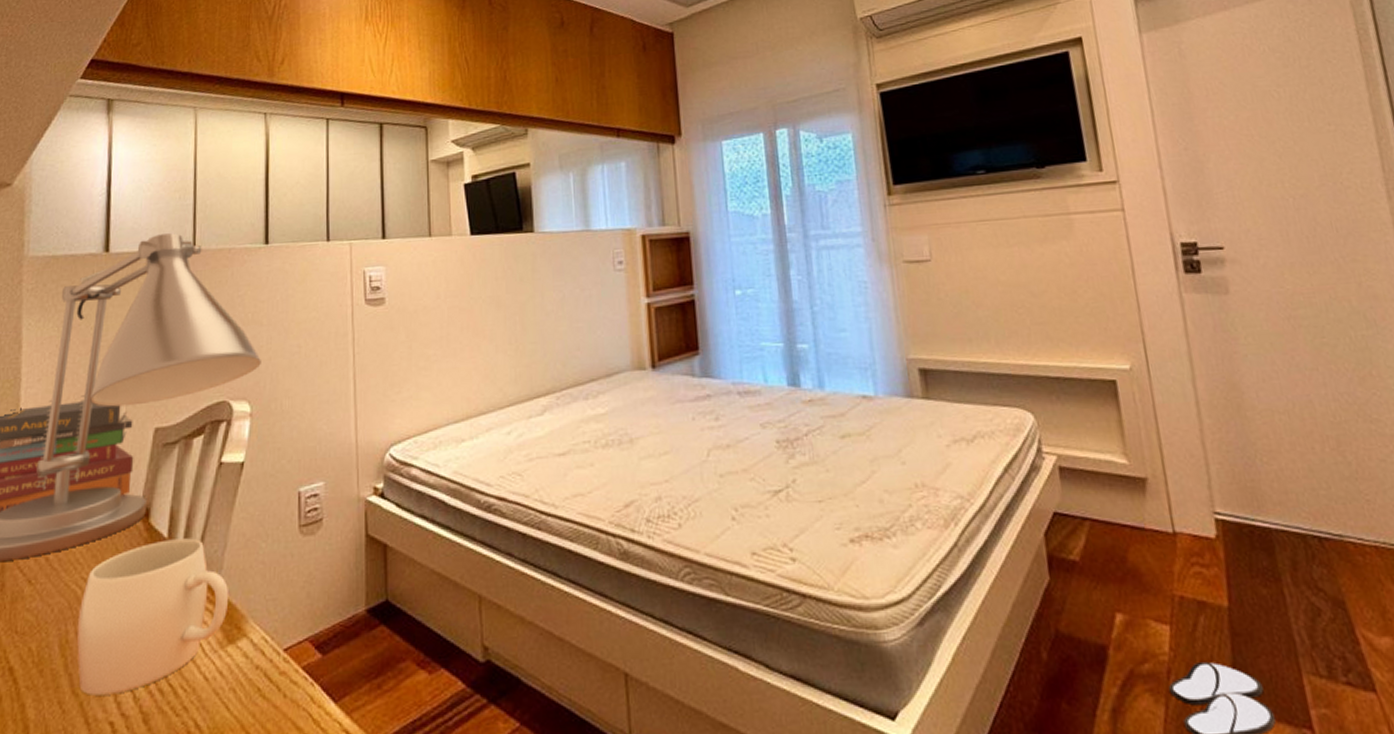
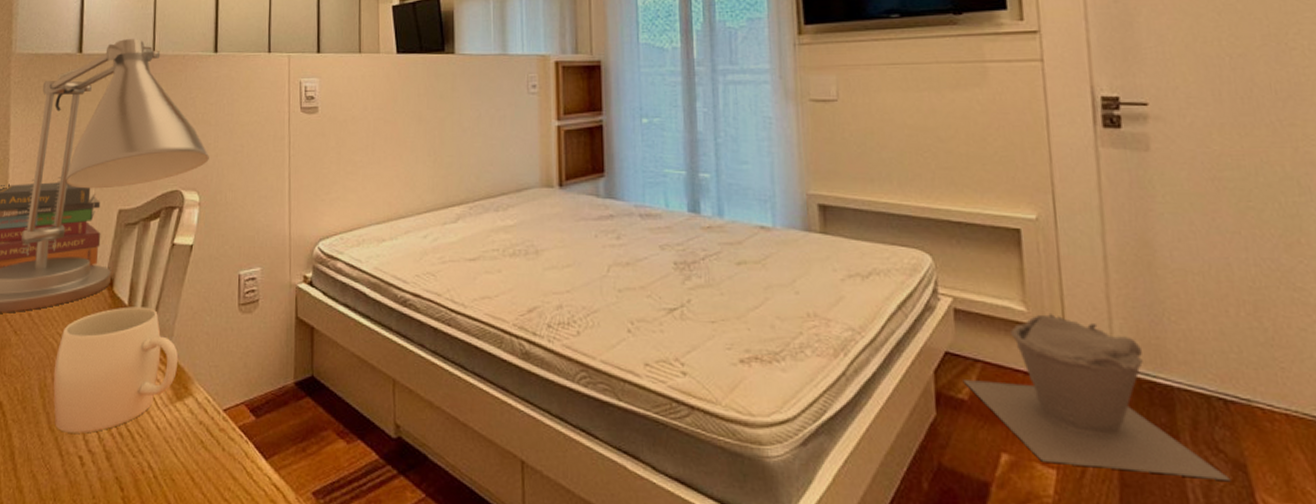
laundry basket: none [1073,465,1332,620] -> present [963,314,1231,482]

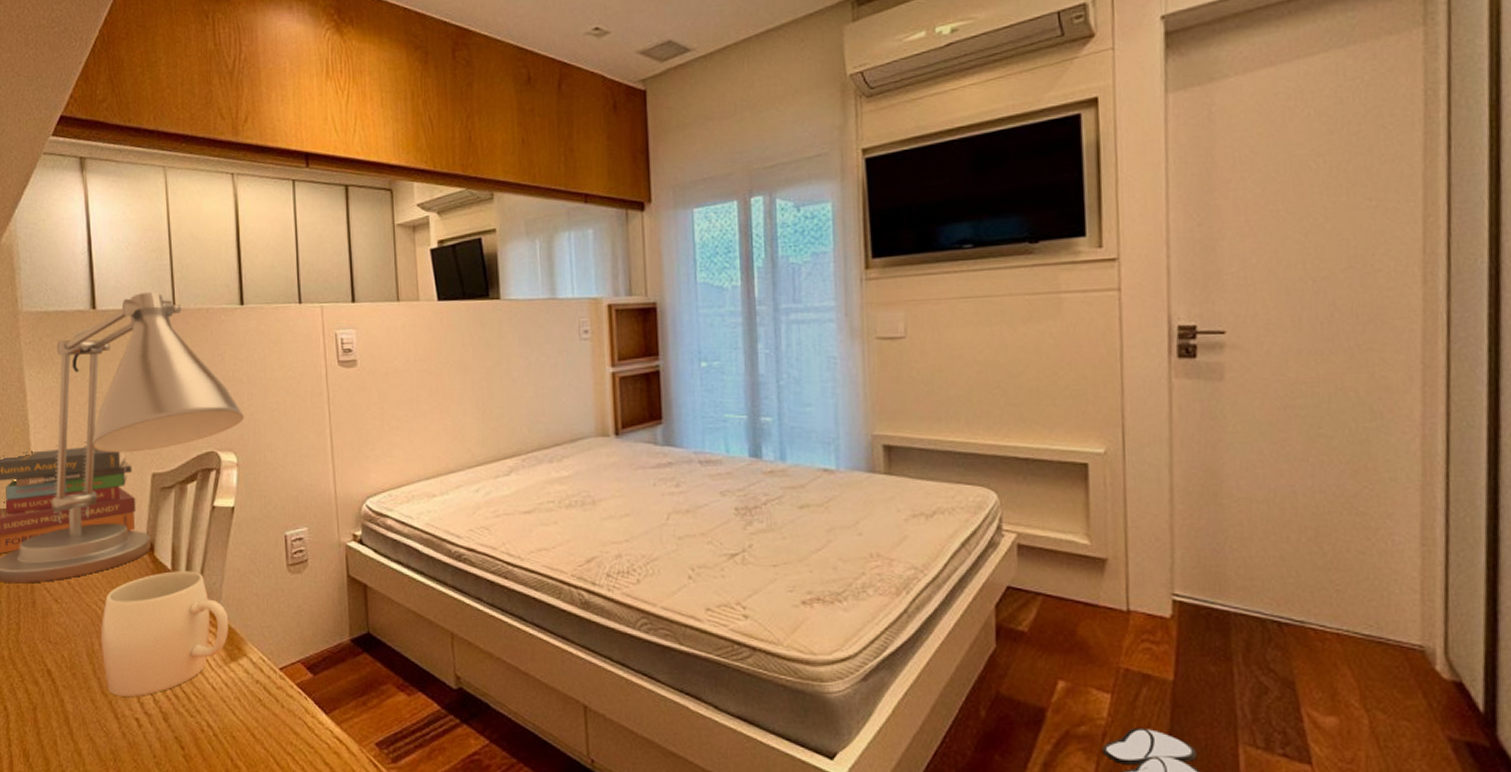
laundry basket: present [963,314,1231,482] -> none [1024,546,1279,699]

